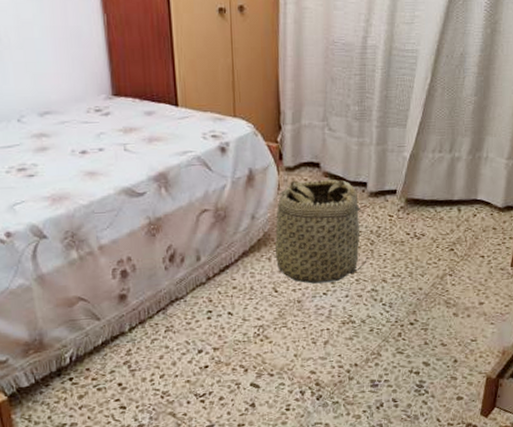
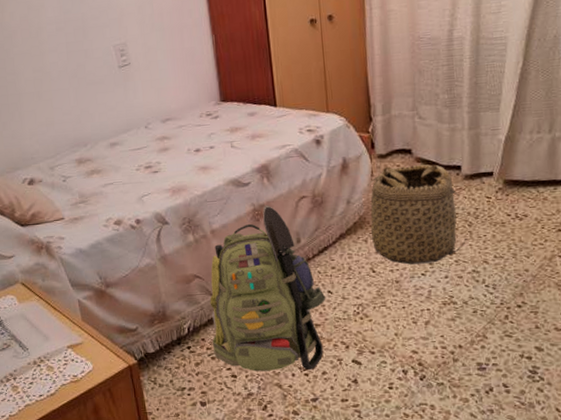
backpack: none [96,218,226,402] -> present [209,205,326,372]

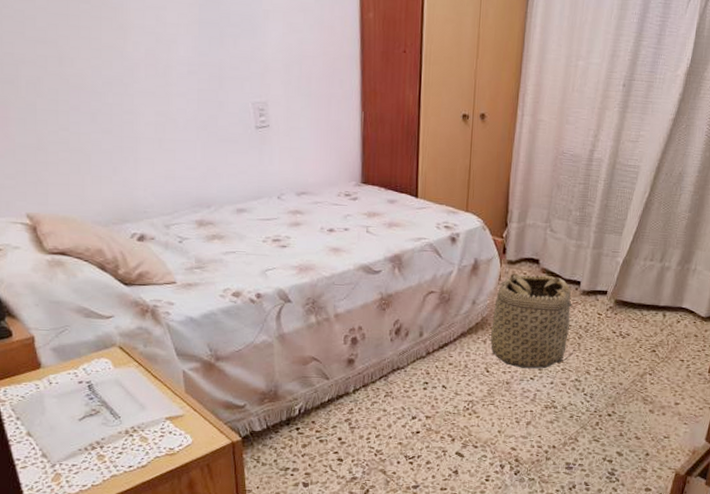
backpack: present [209,205,326,372] -> none [322,295,440,458]

